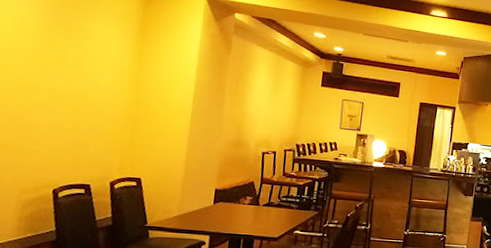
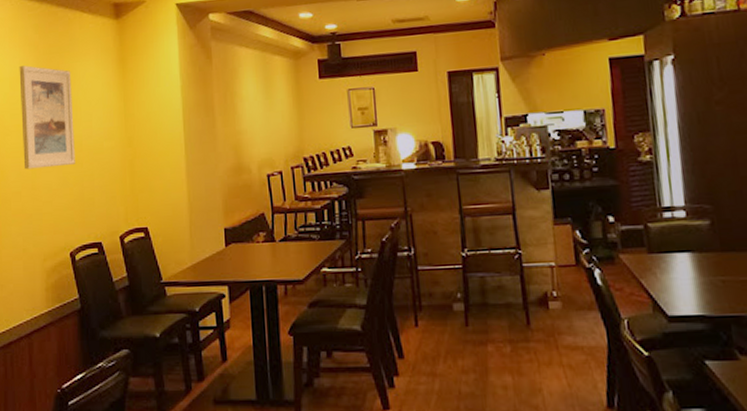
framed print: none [15,11,86,112] -> present [19,65,75,170]

